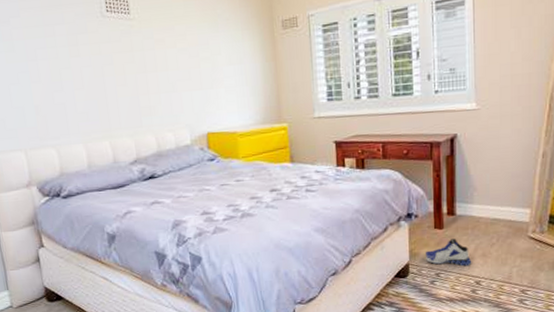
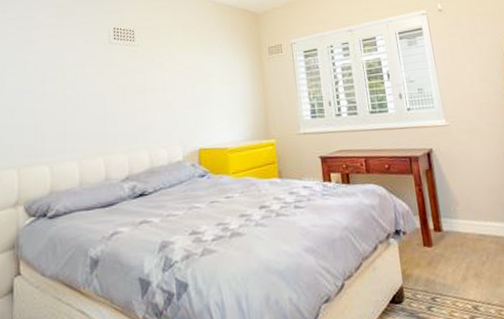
sneaker: present [426,239,472,267] -> none [418,257,466,289]

